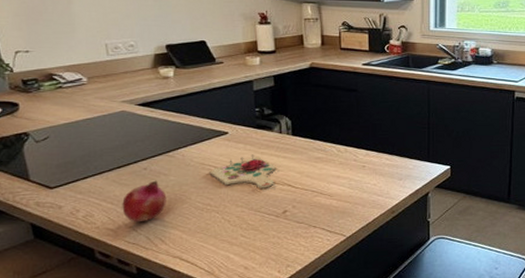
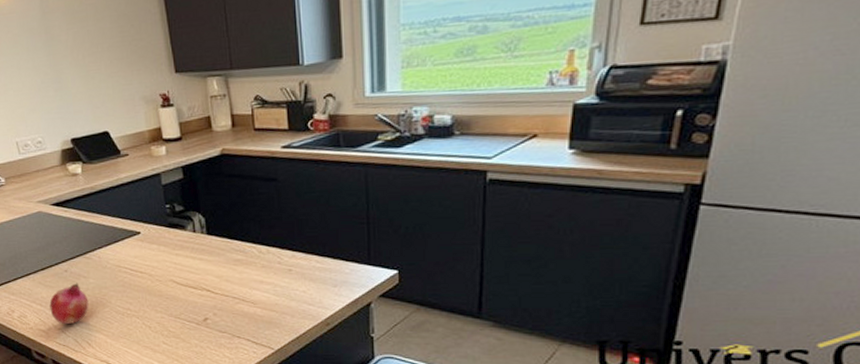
cutting board: present [209,154,277,188] -> none [126,256,194,293]

